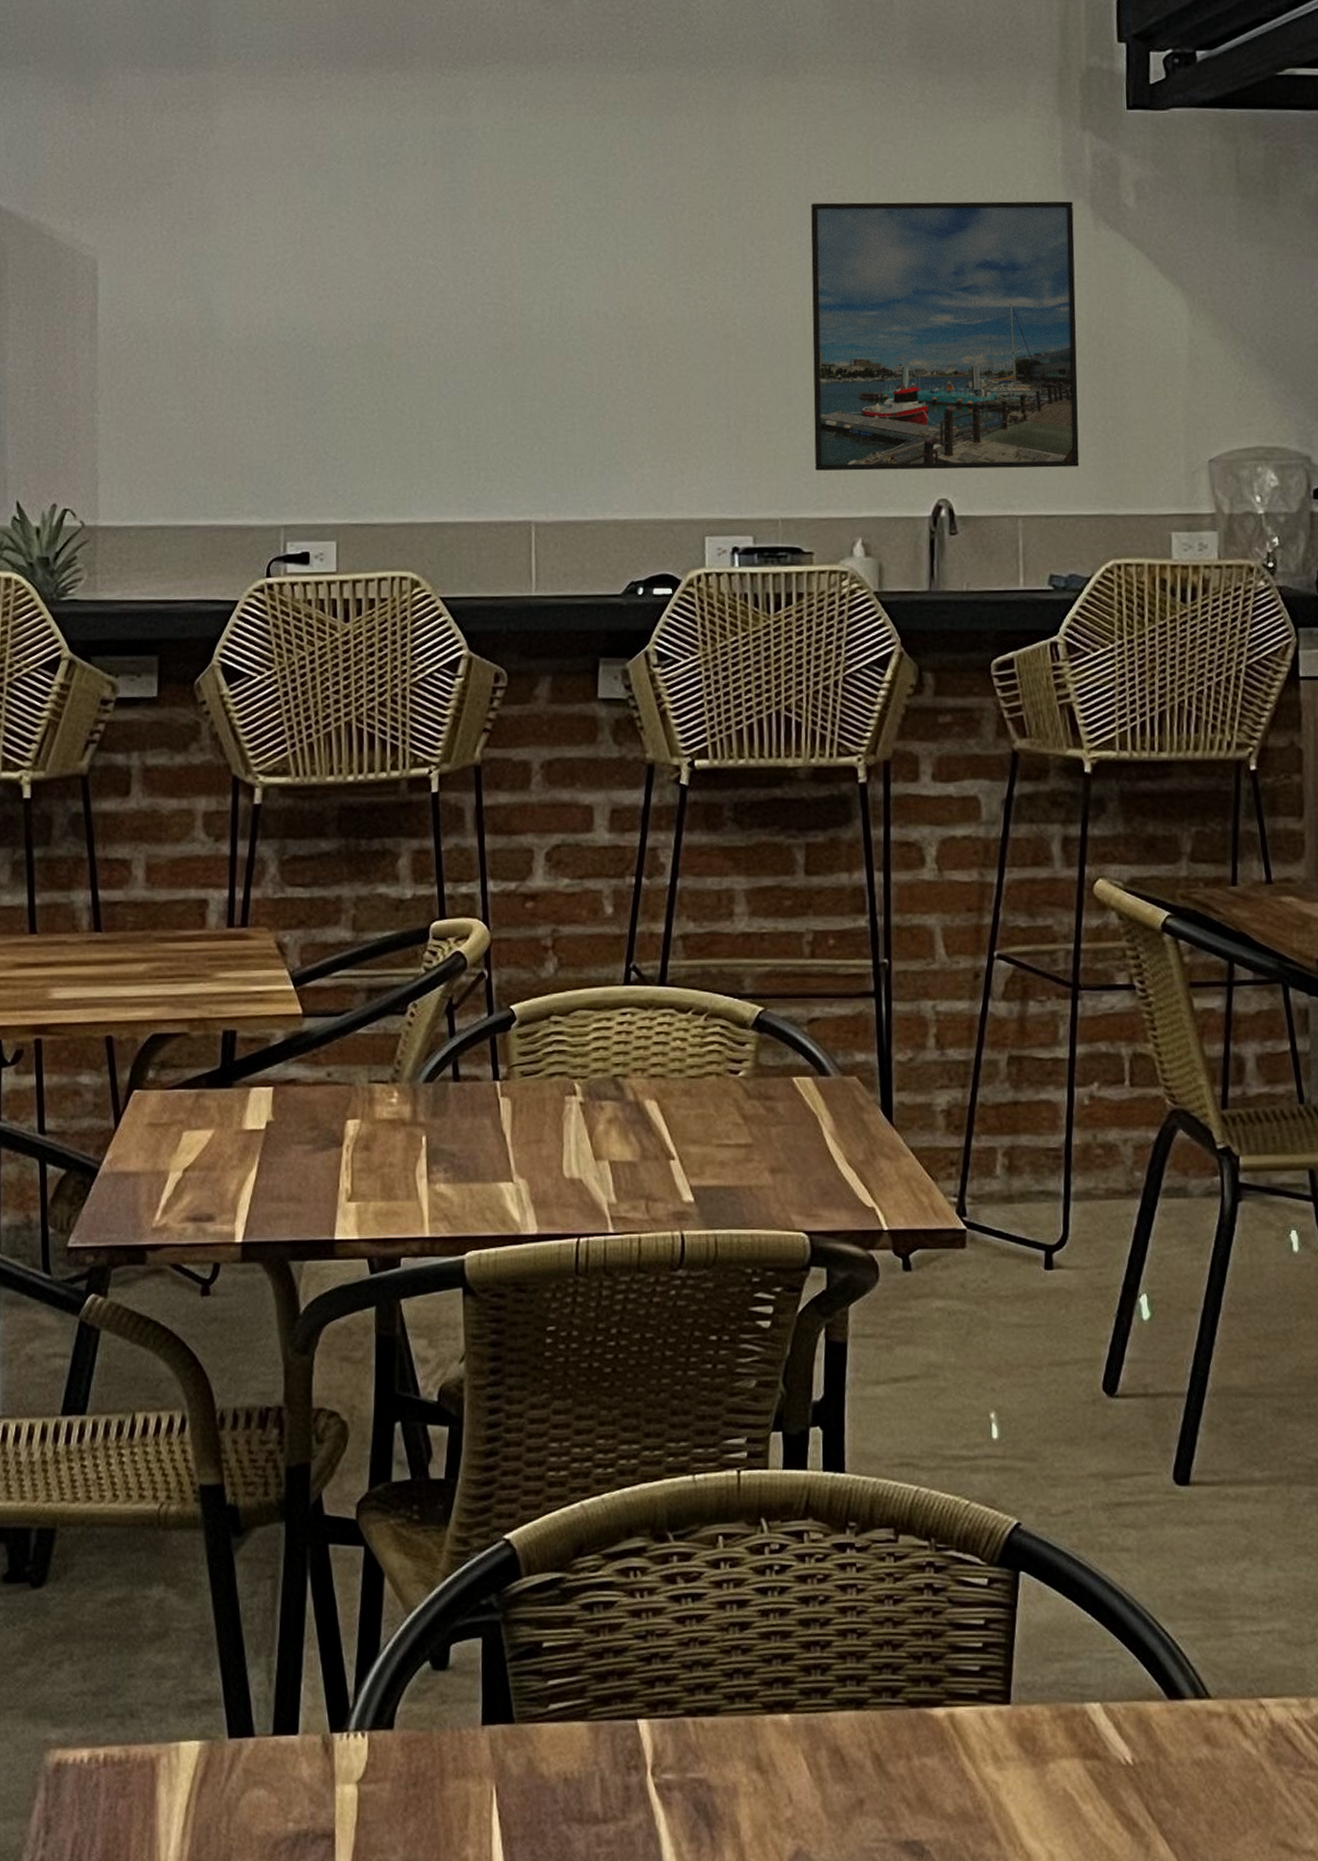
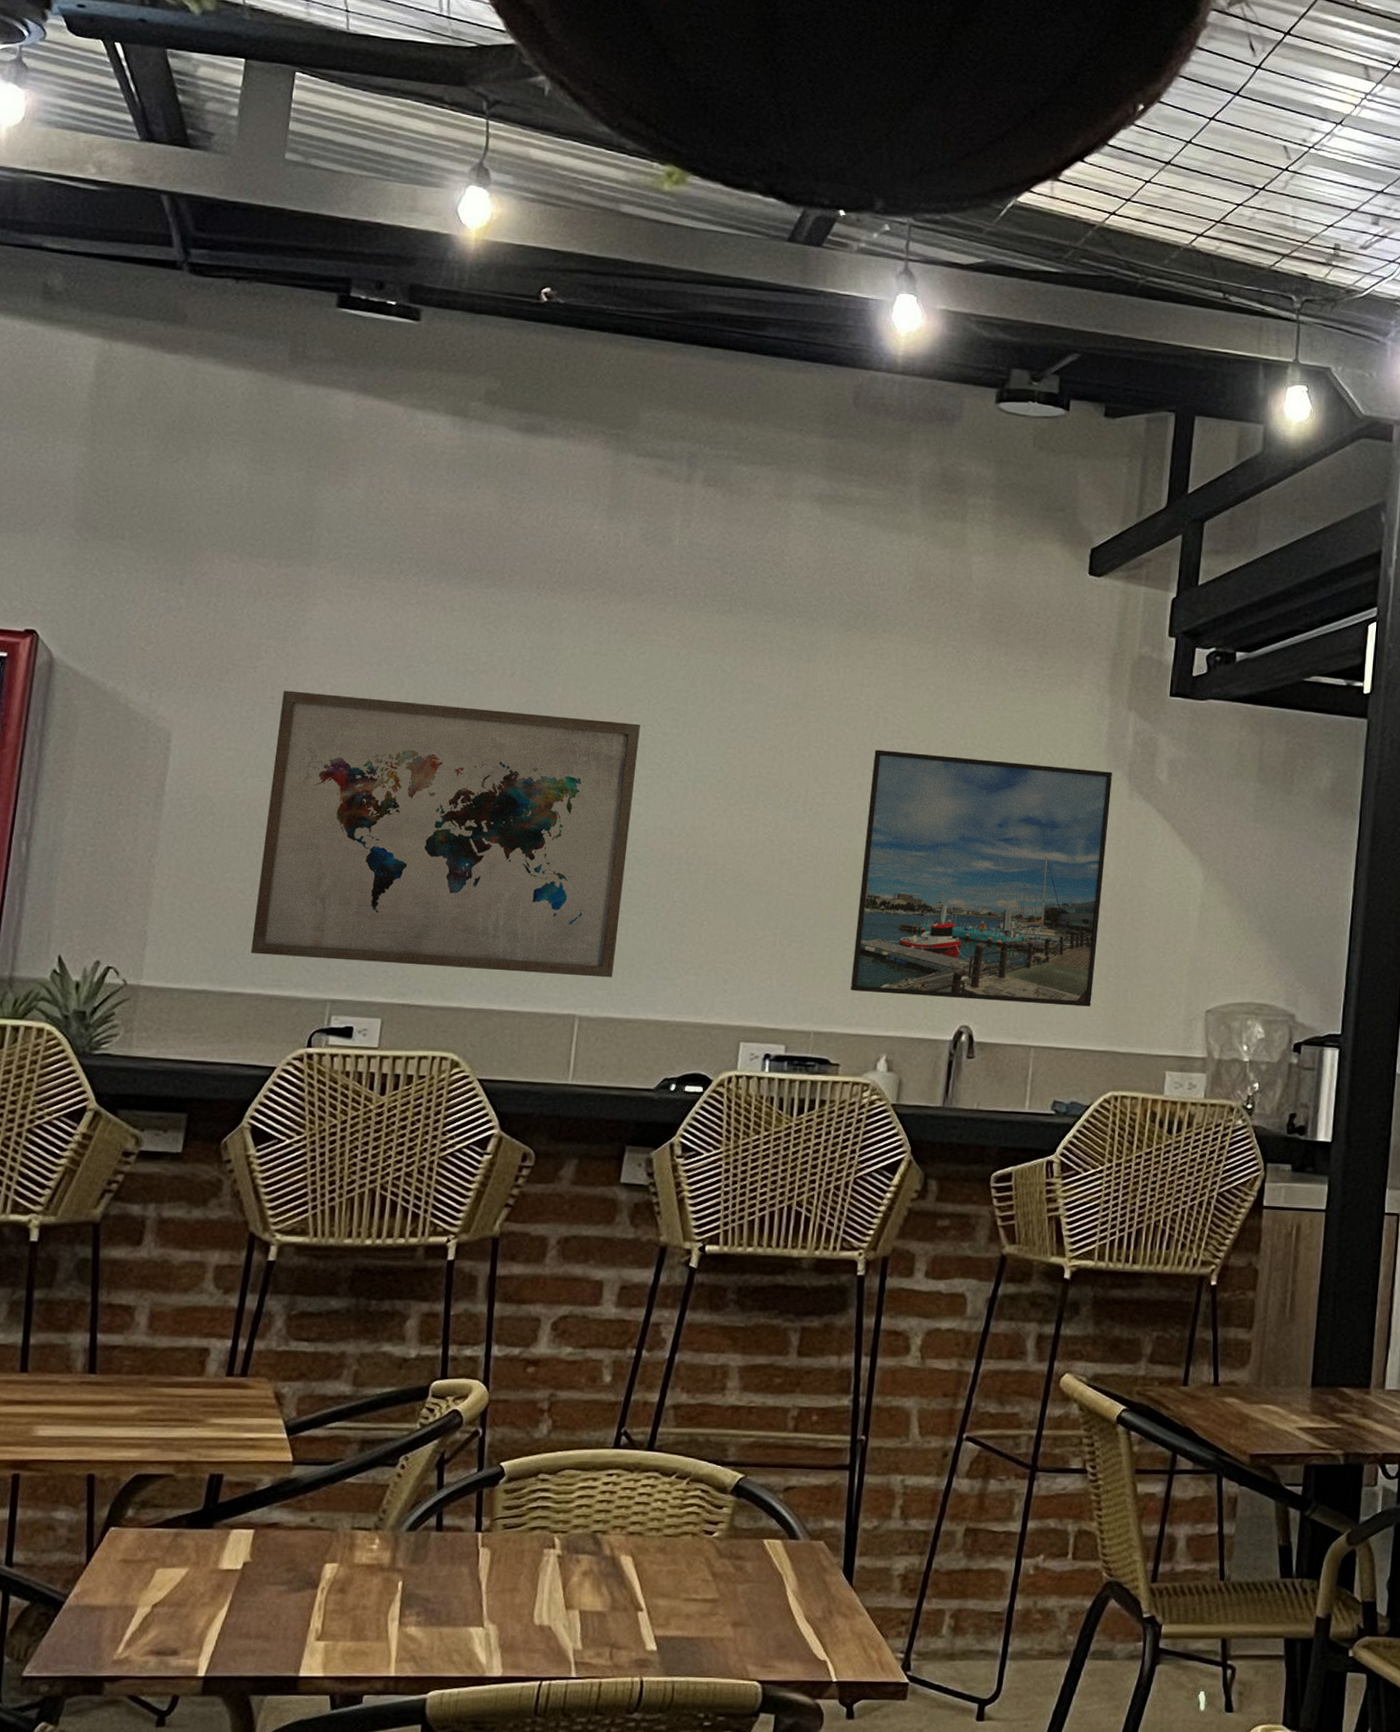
wall art: none [199,201,565,484] -> present [250,690,640,978]

